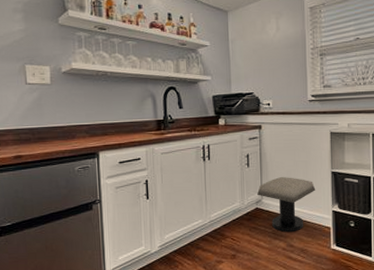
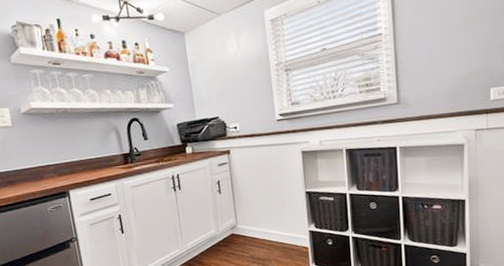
stool: present [256,177,316,233] -> none [230,200,291,256]

